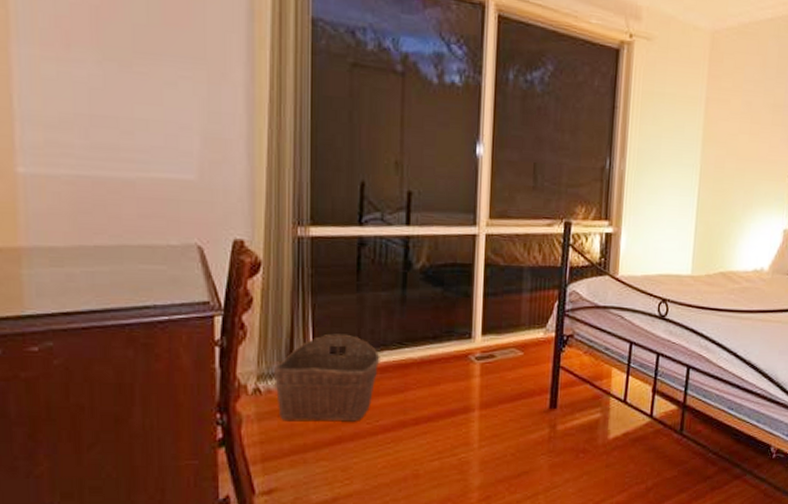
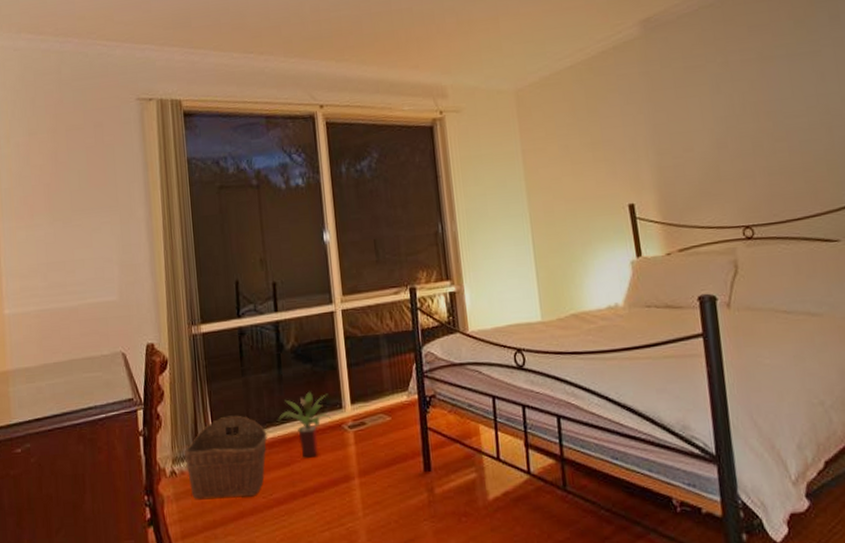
potted plant: none [395,316,460,386] -> present [277,391,333,458]

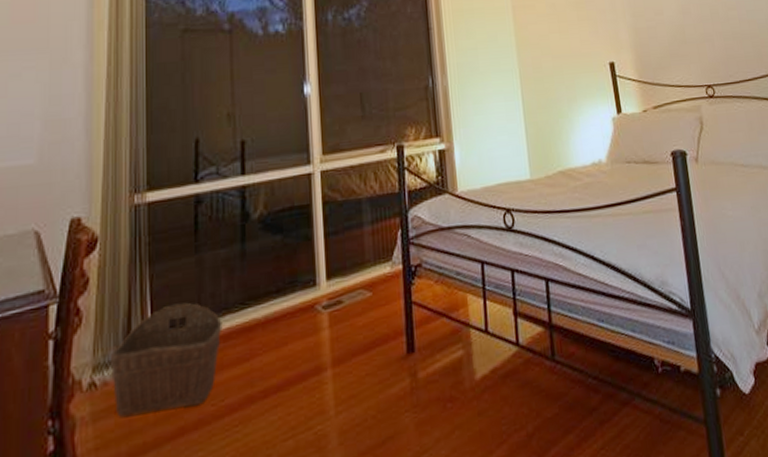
potted plant: present [277,391,333,458] -> none [237,267,305,350]

